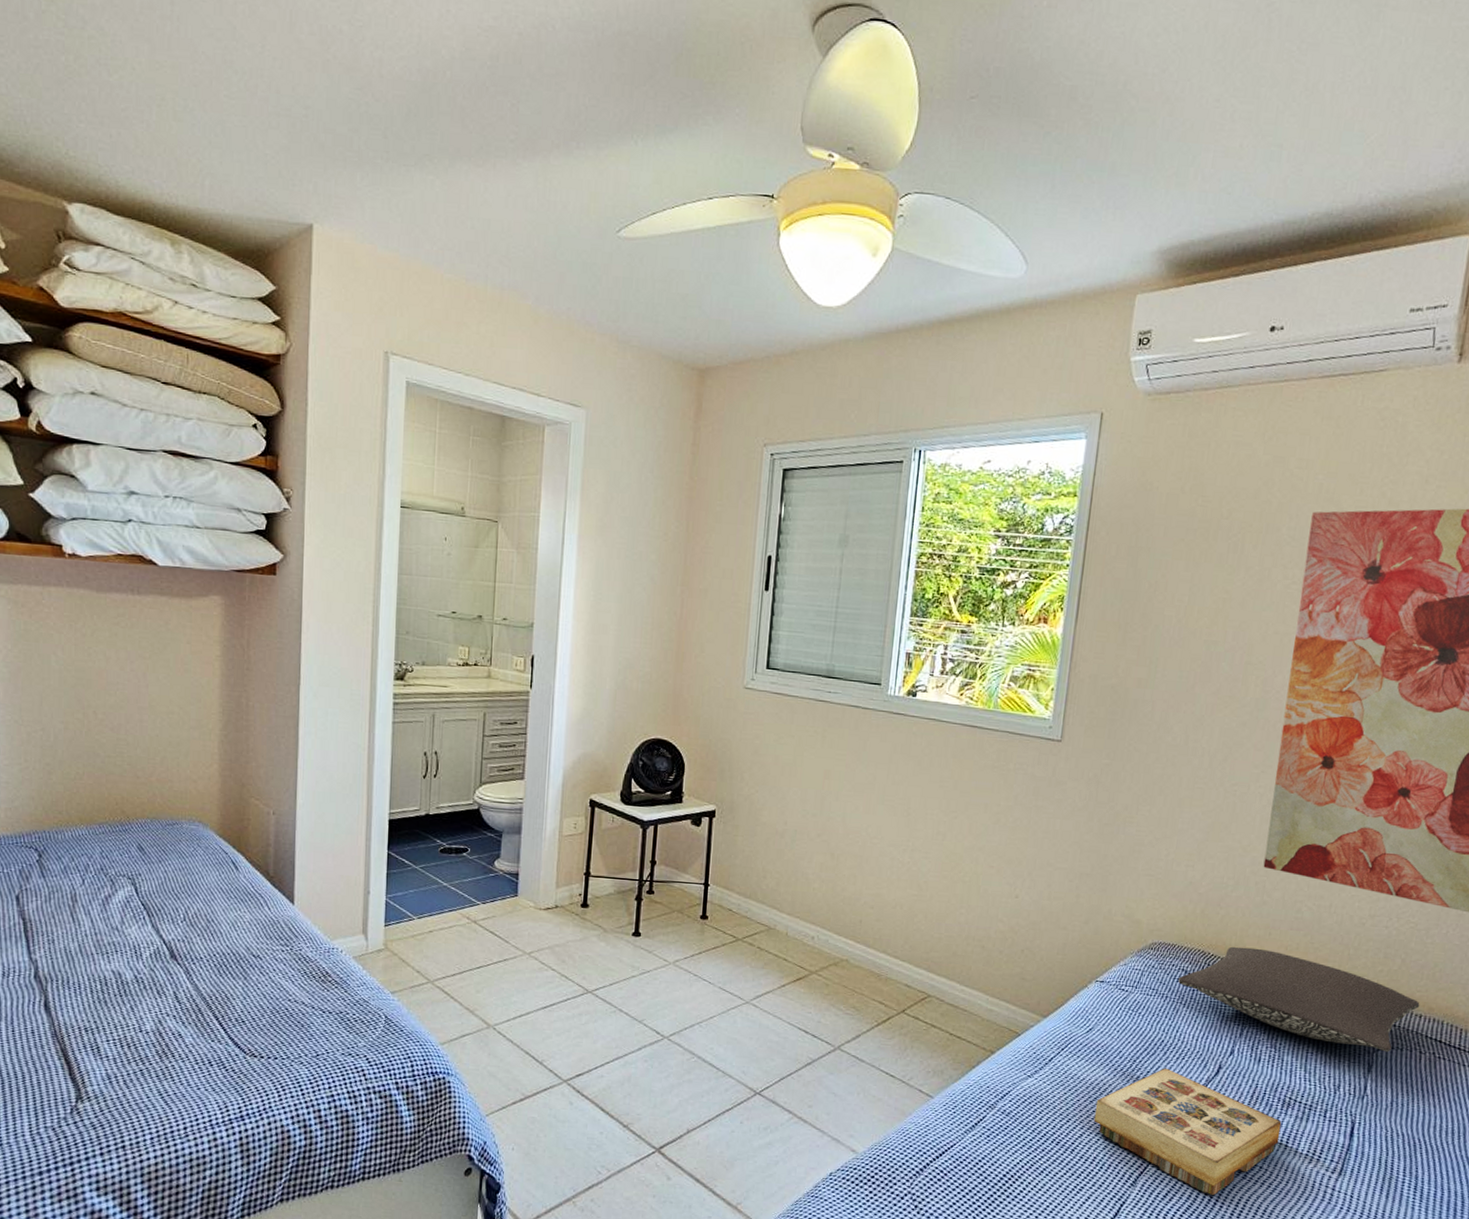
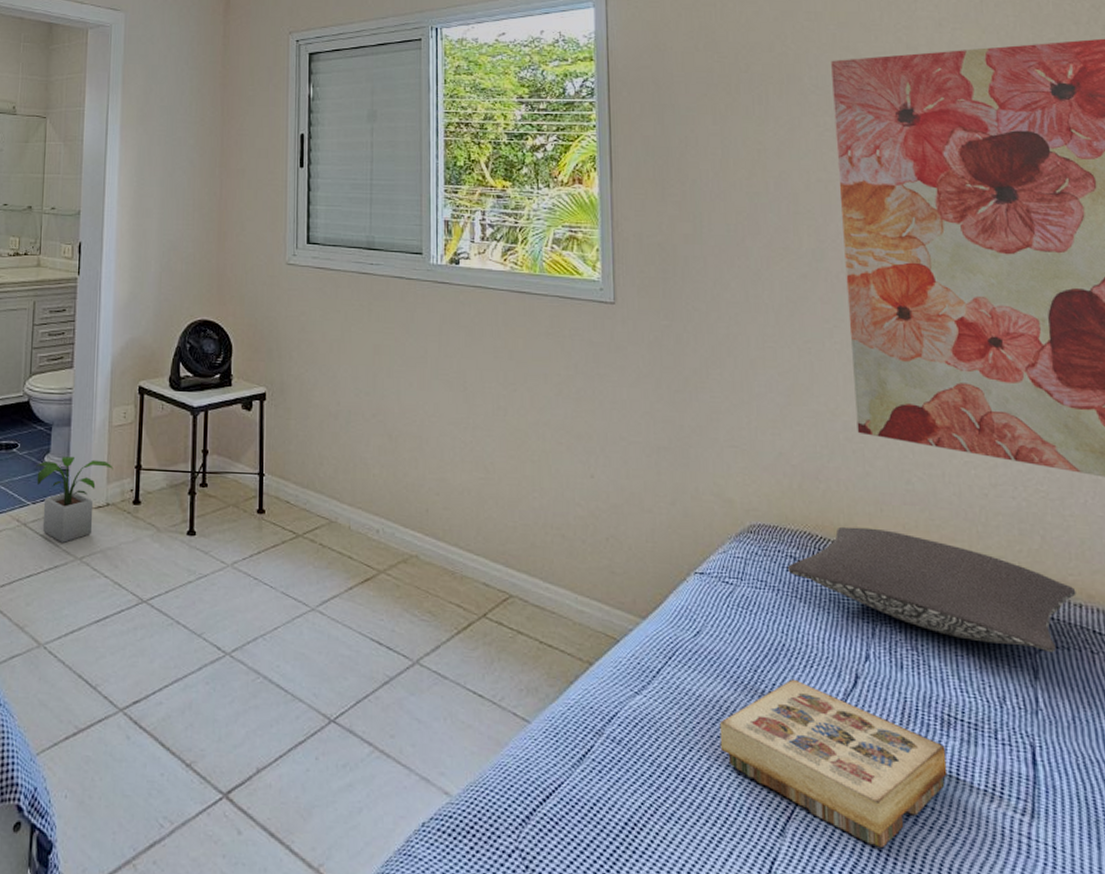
potted plant: none [486,862,563,939] -> present [36,457,113,543]

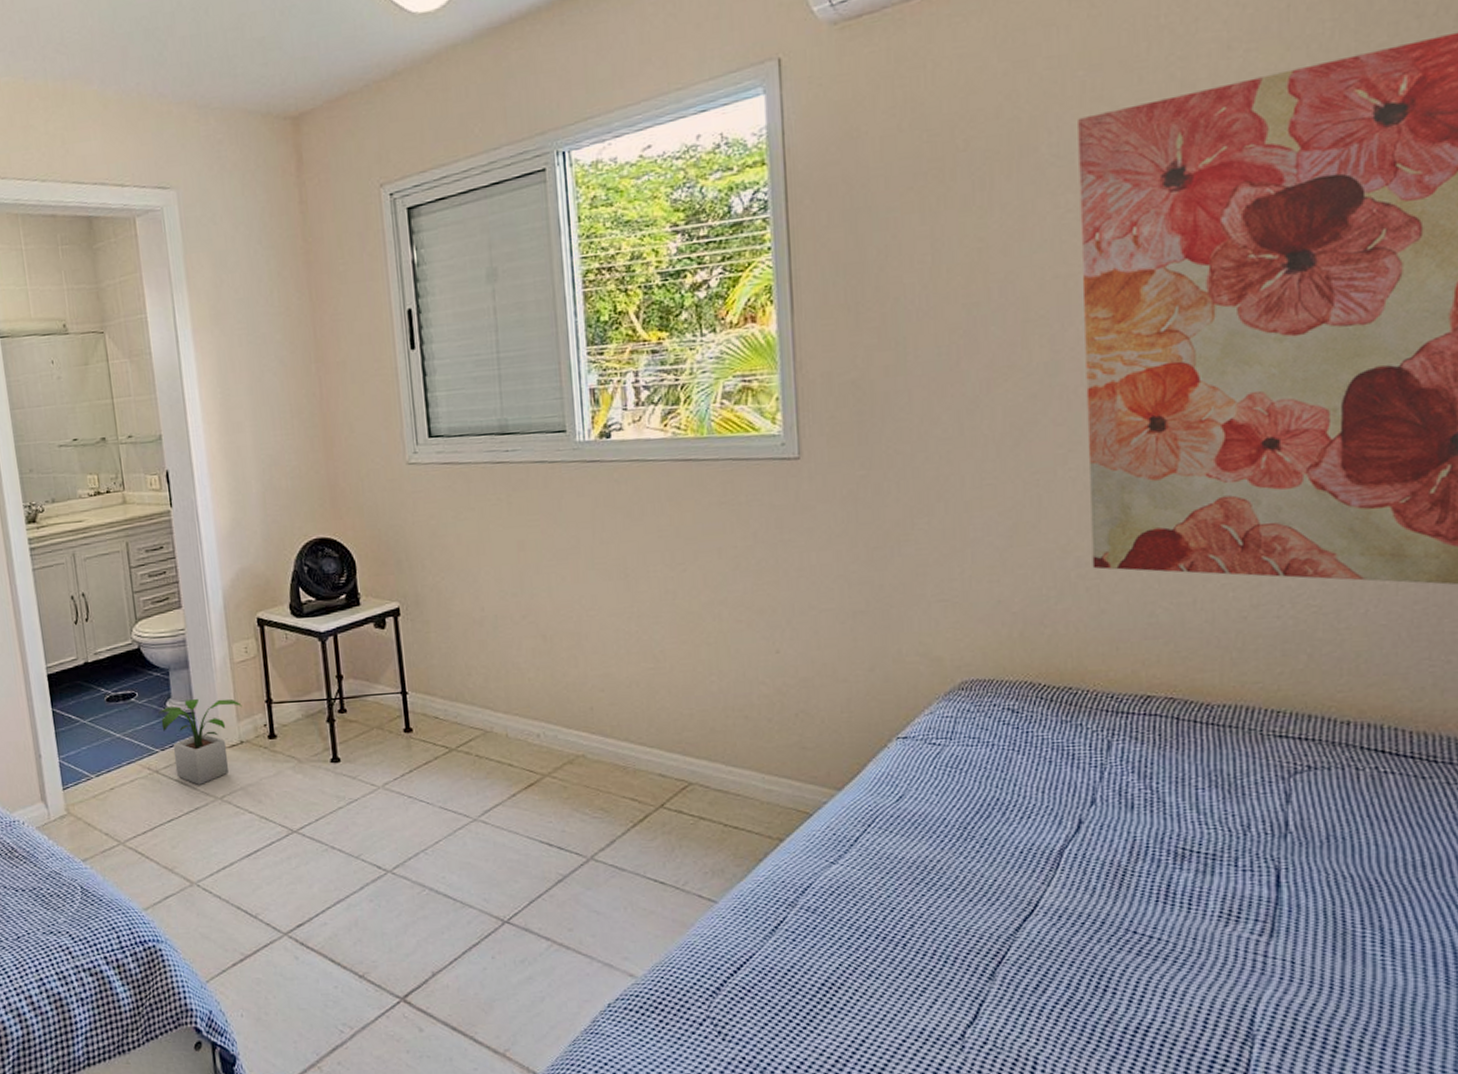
book: present [719,679,948,847] -> none [924,831,1178,980]
pillow: present [786,526,1076,653] -> none [1003,668,1345,775]

